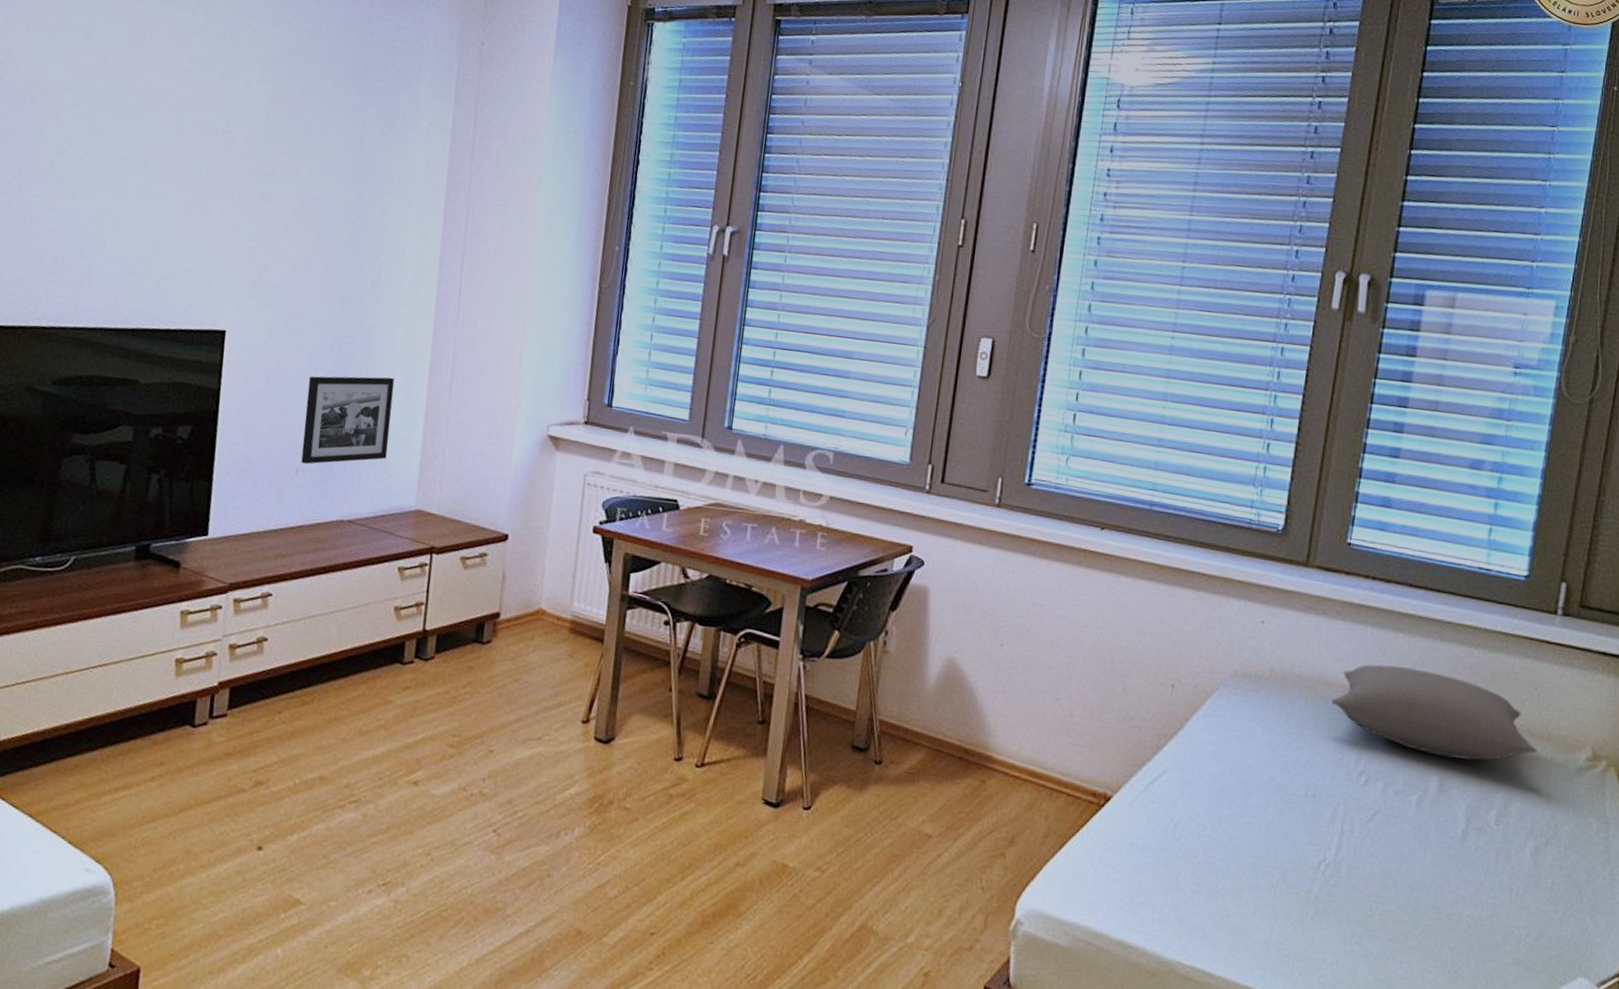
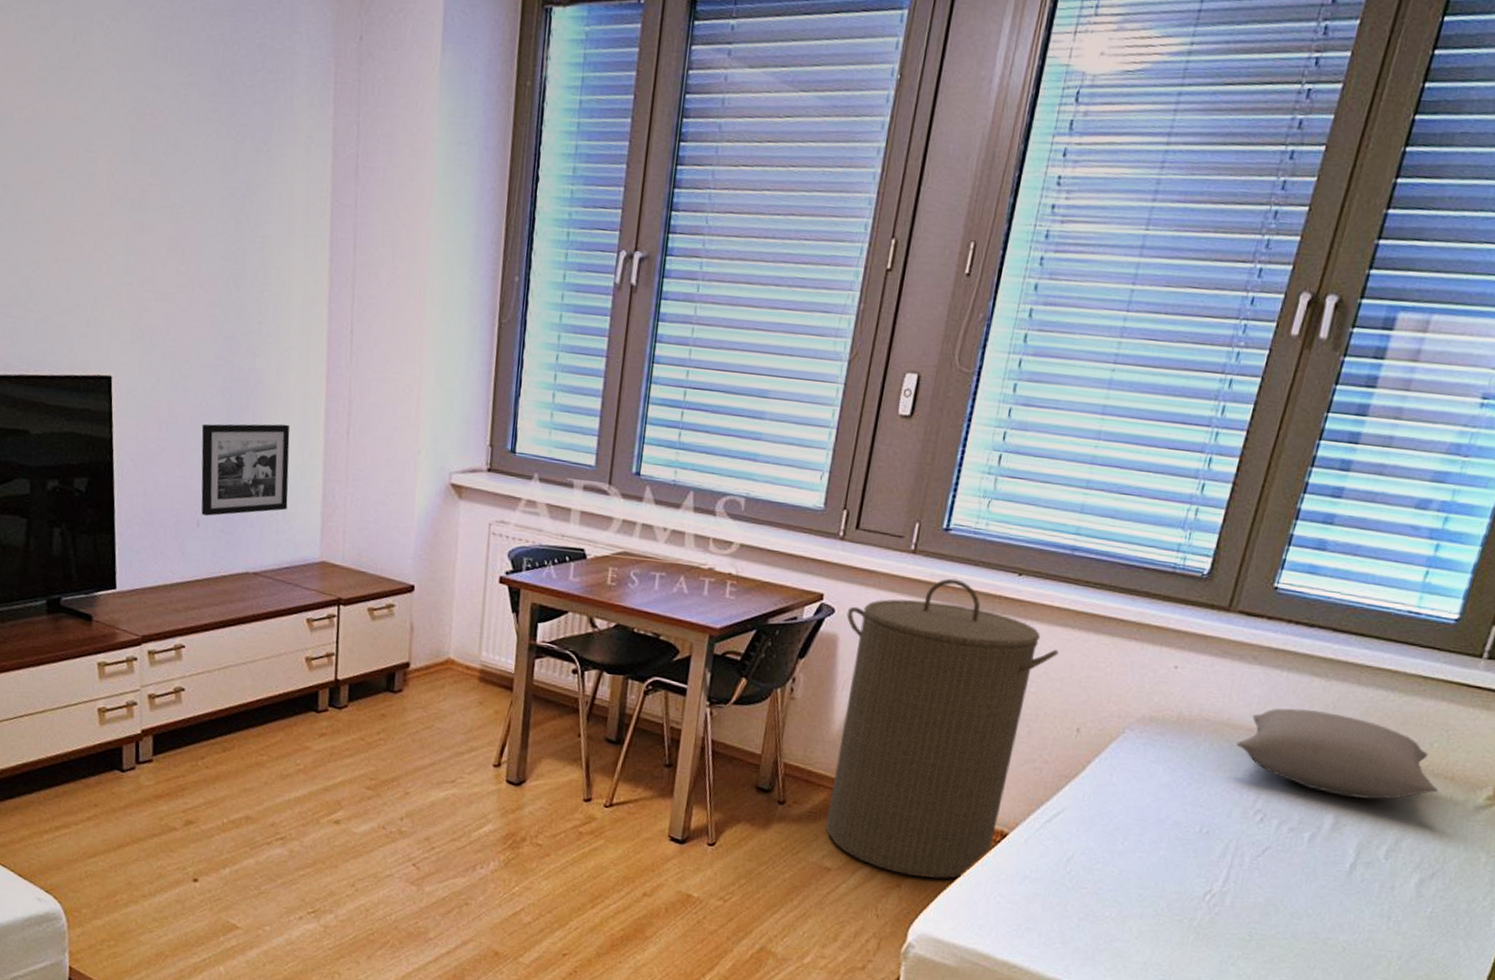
laundry hamper: none [924,531,1146,847] -> present [826,578,1059,879]

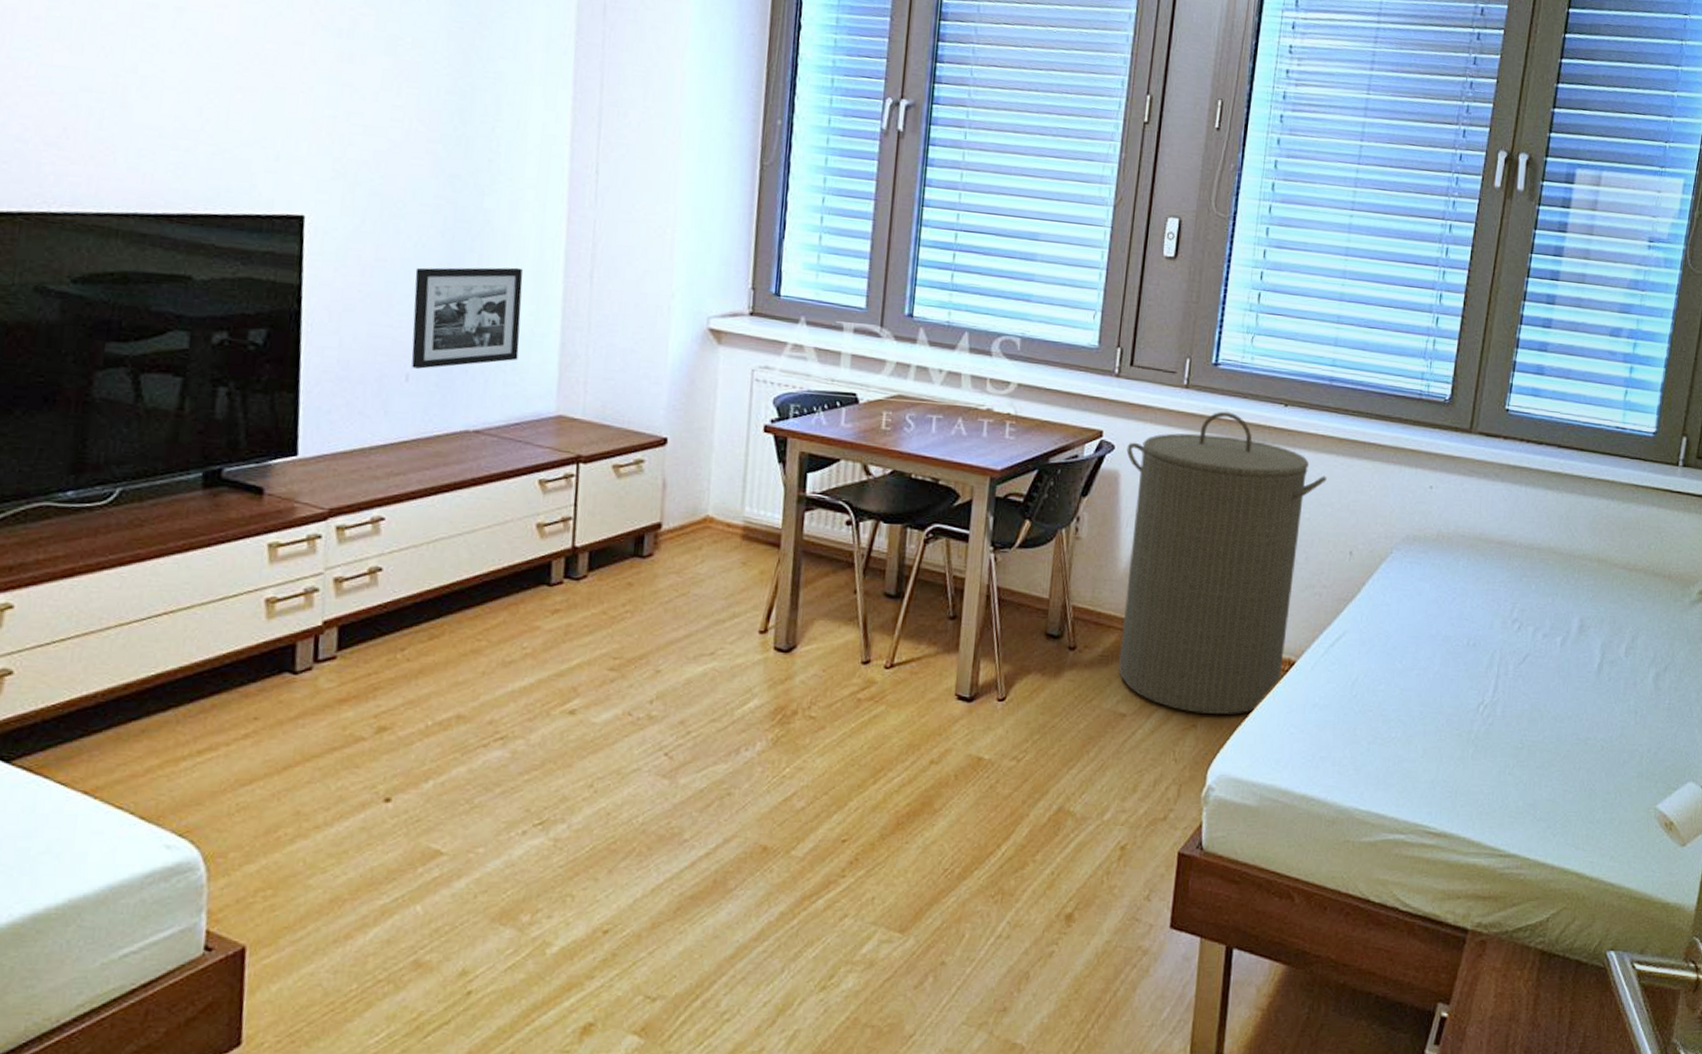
pillow: present [1236,708,1438,799] -> none [1490,520,1660,602]

